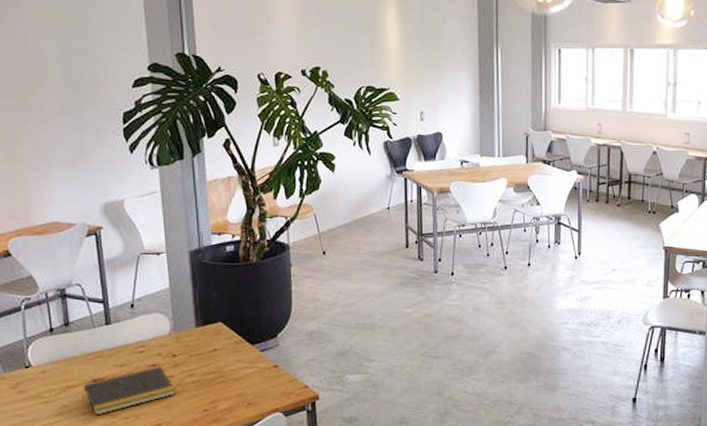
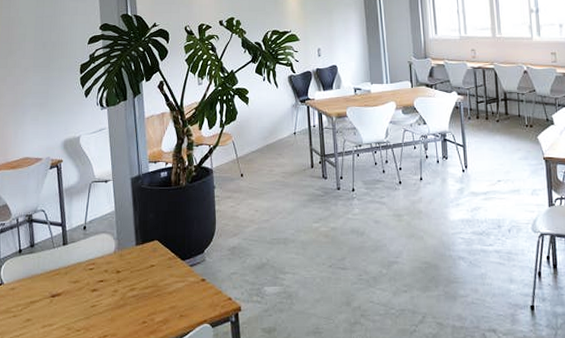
notepad: present [83,366,176,415] -> none [43,282,119,328]

